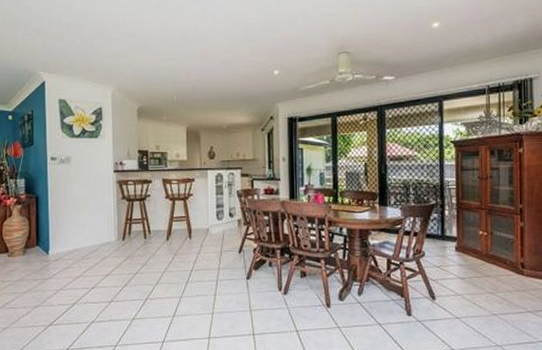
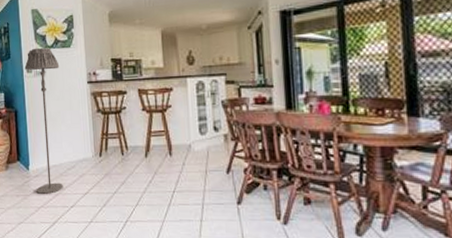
floor lamp: none [48,136,86,278] -> present [24,47,63,195]

